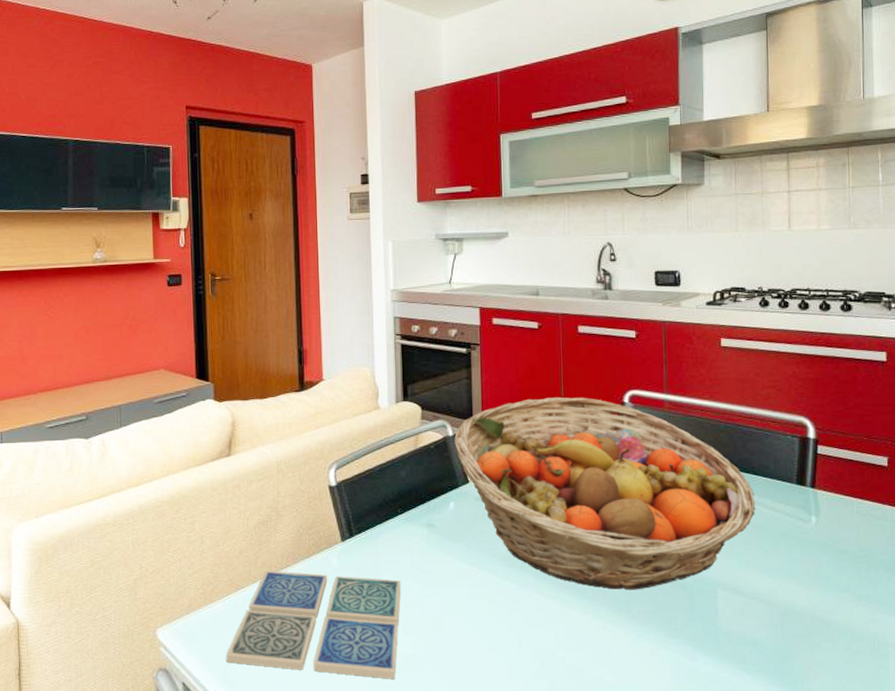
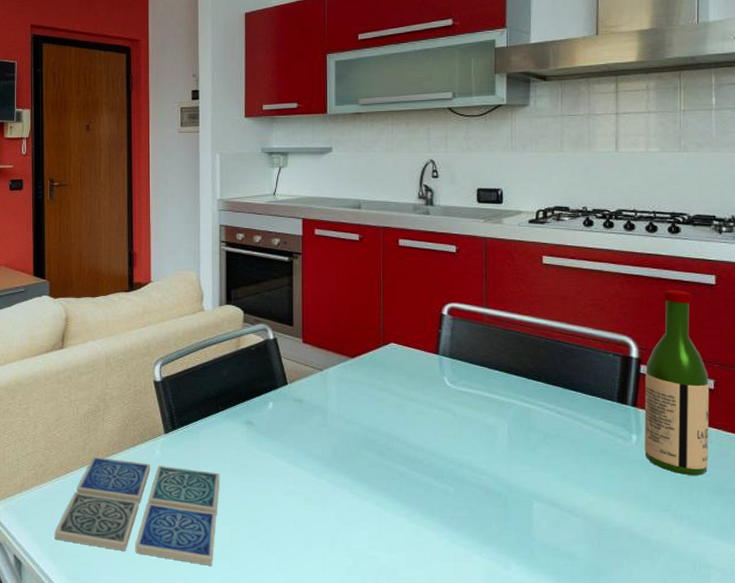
fruit basket: present [454,397,756,590] -> none [275,306,575,496]
wine bottle: none [822,368,885,554] -> present [644,290,710,475]

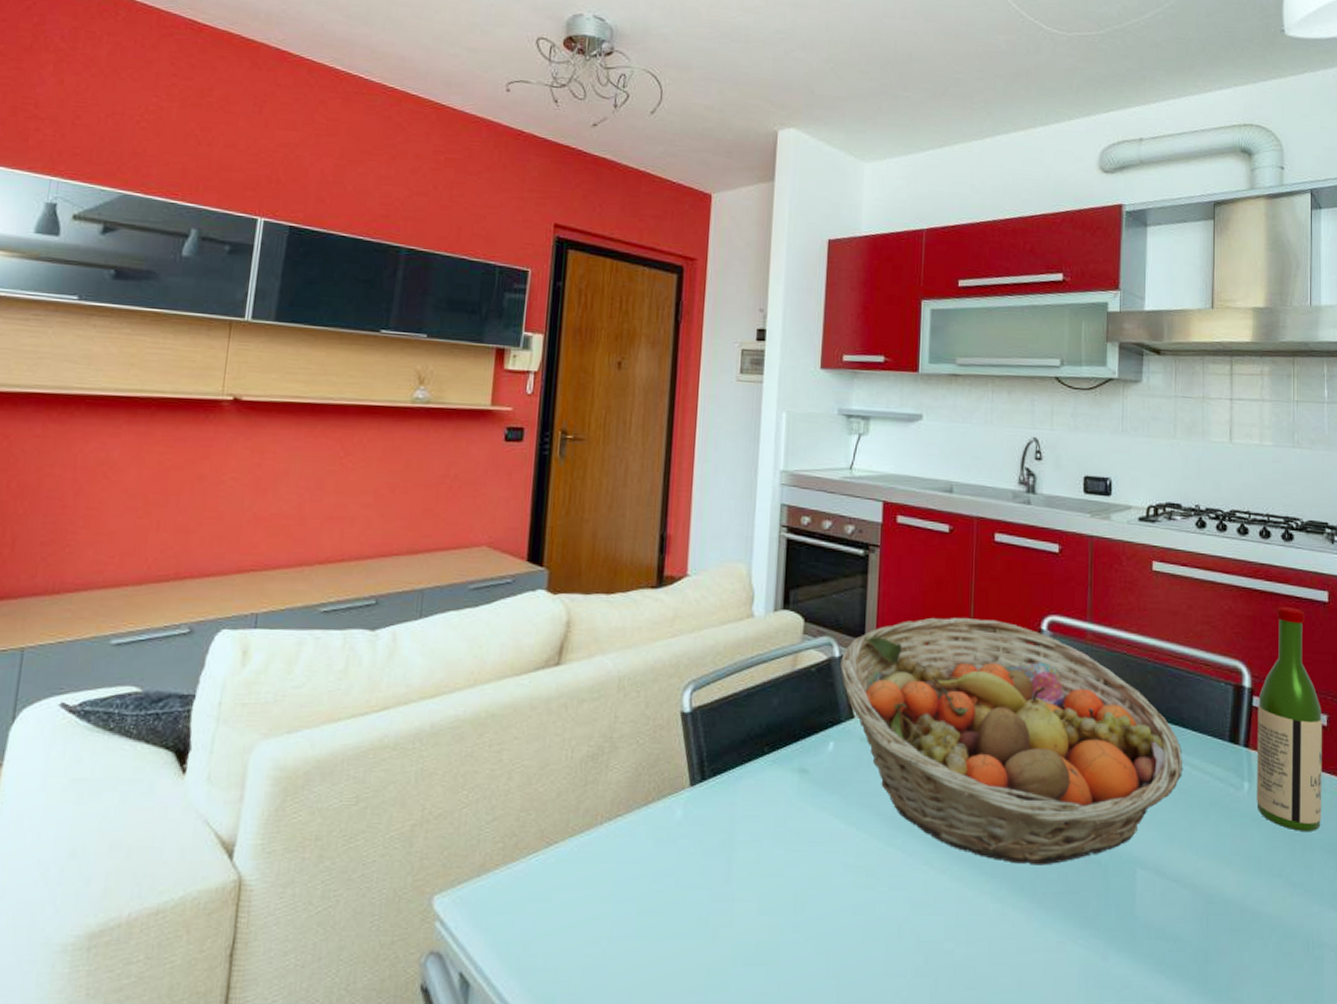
drink coaster: present [54,456,220,566] -> none [522,820,760,975]
fruit basket: none [275,306,575,496] -> present [840,617,1183,865]

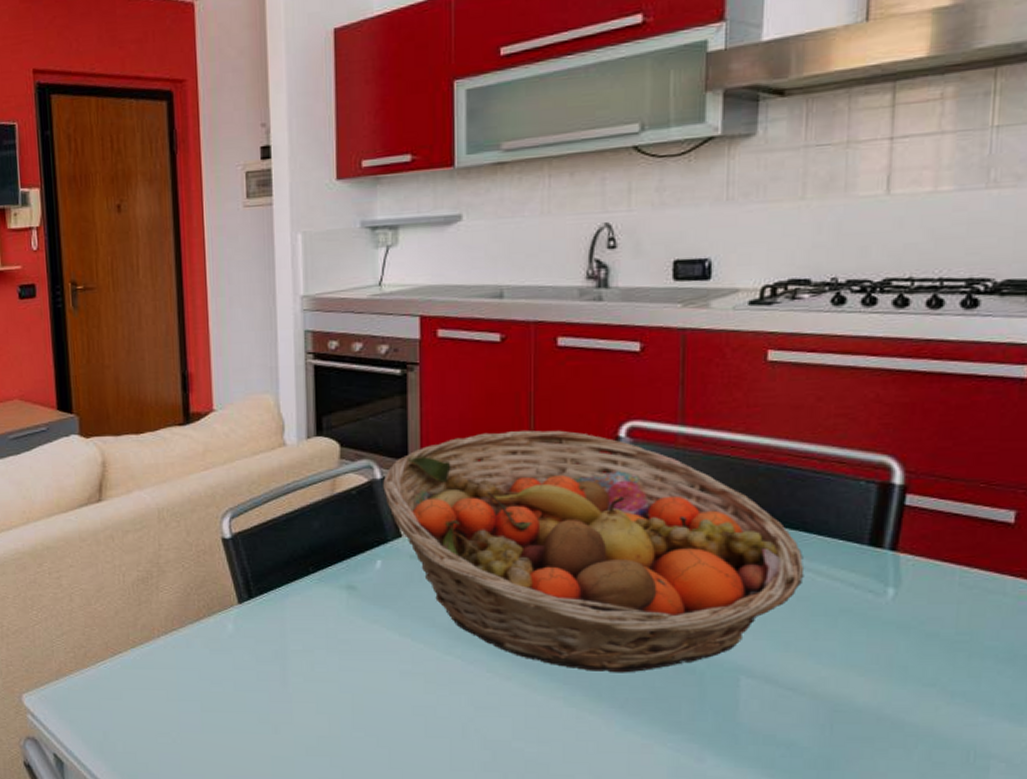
wine bottle: present [1256,607,1323,831] -> none [904,388,1009,639]

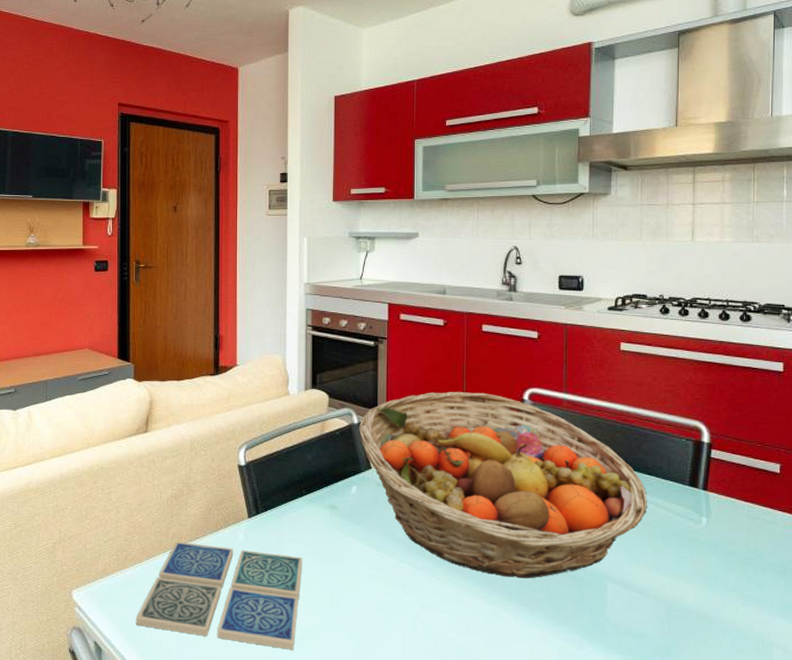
drink coaster: none [102,634,313,763] -> present [135,541,303,650]

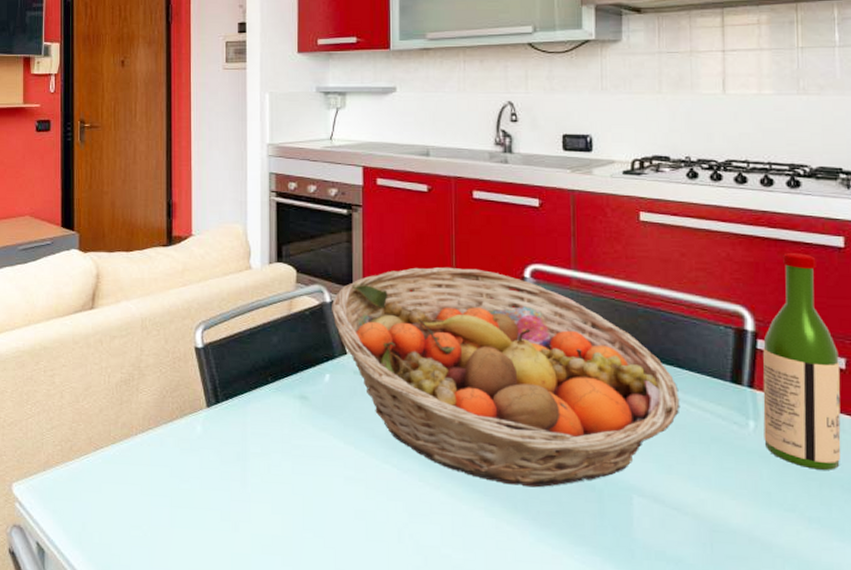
drink coaster: present [135,541,303,650] -> none [82,431,270,561]
wine bottle: none [713,377,776,557] -> present [762,253,842,470]

